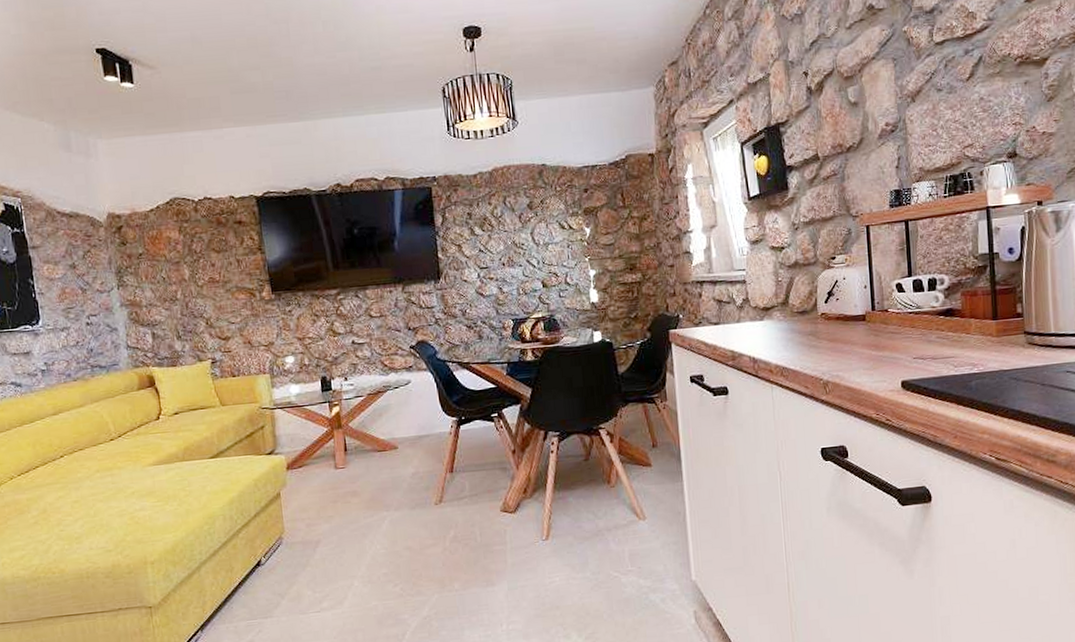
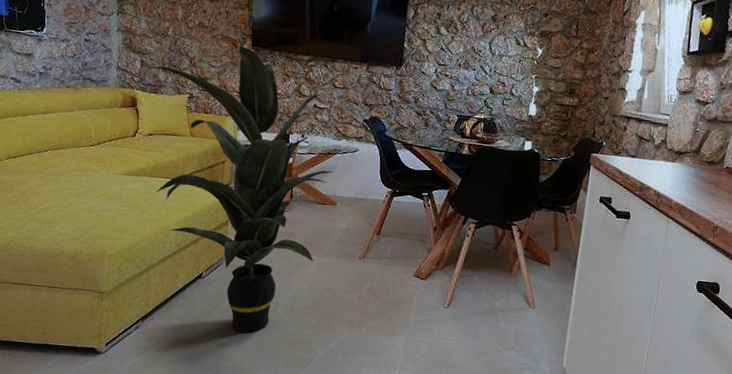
indoor plant: none [157,293,388,620] -> present [144,45,334,333]

